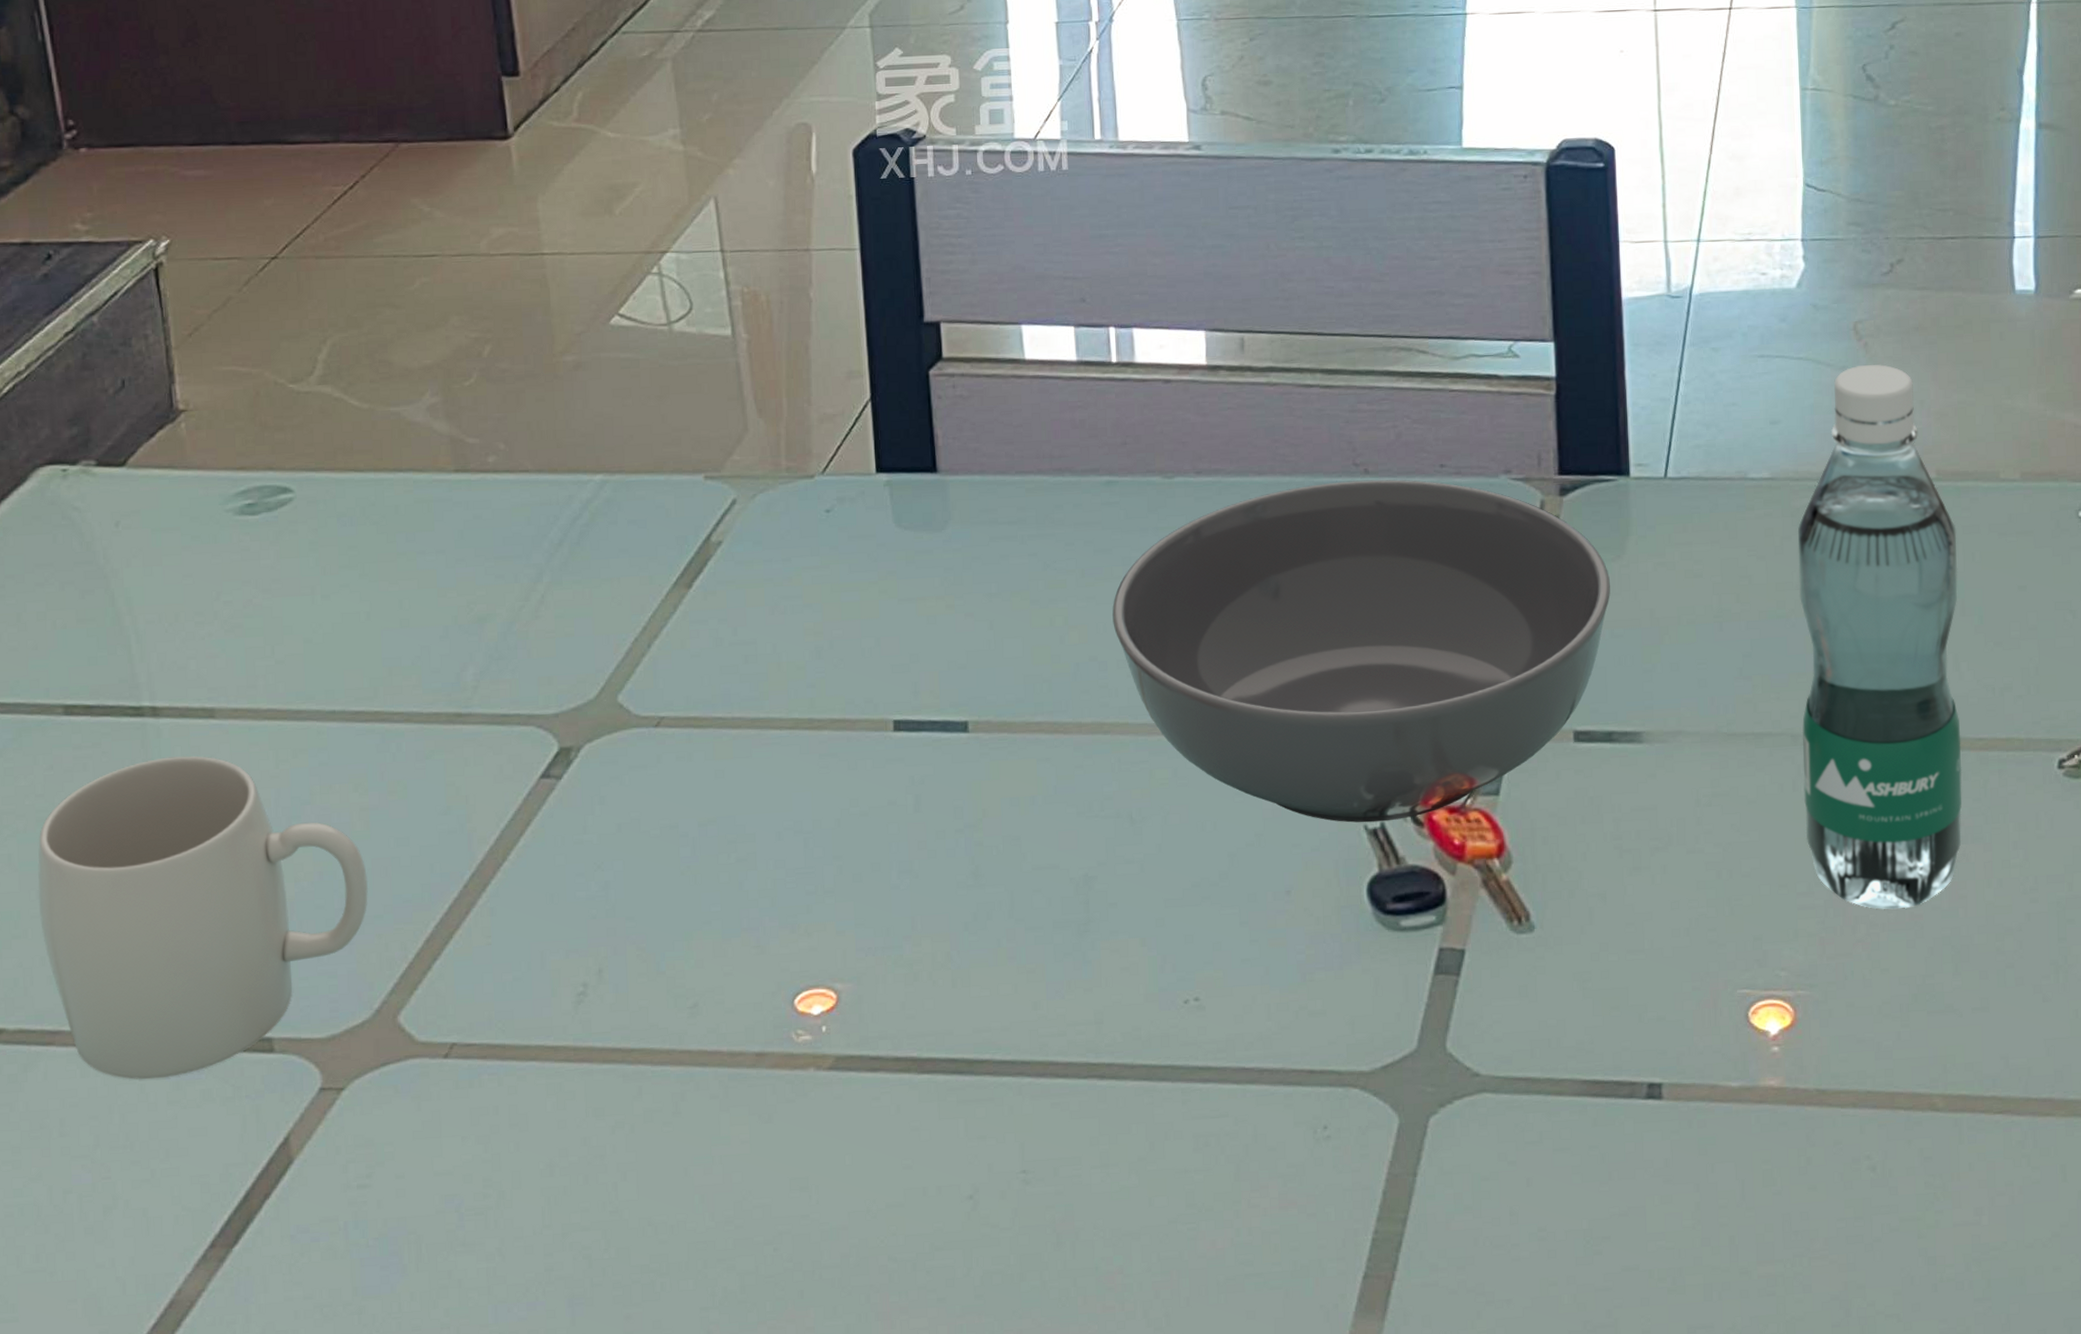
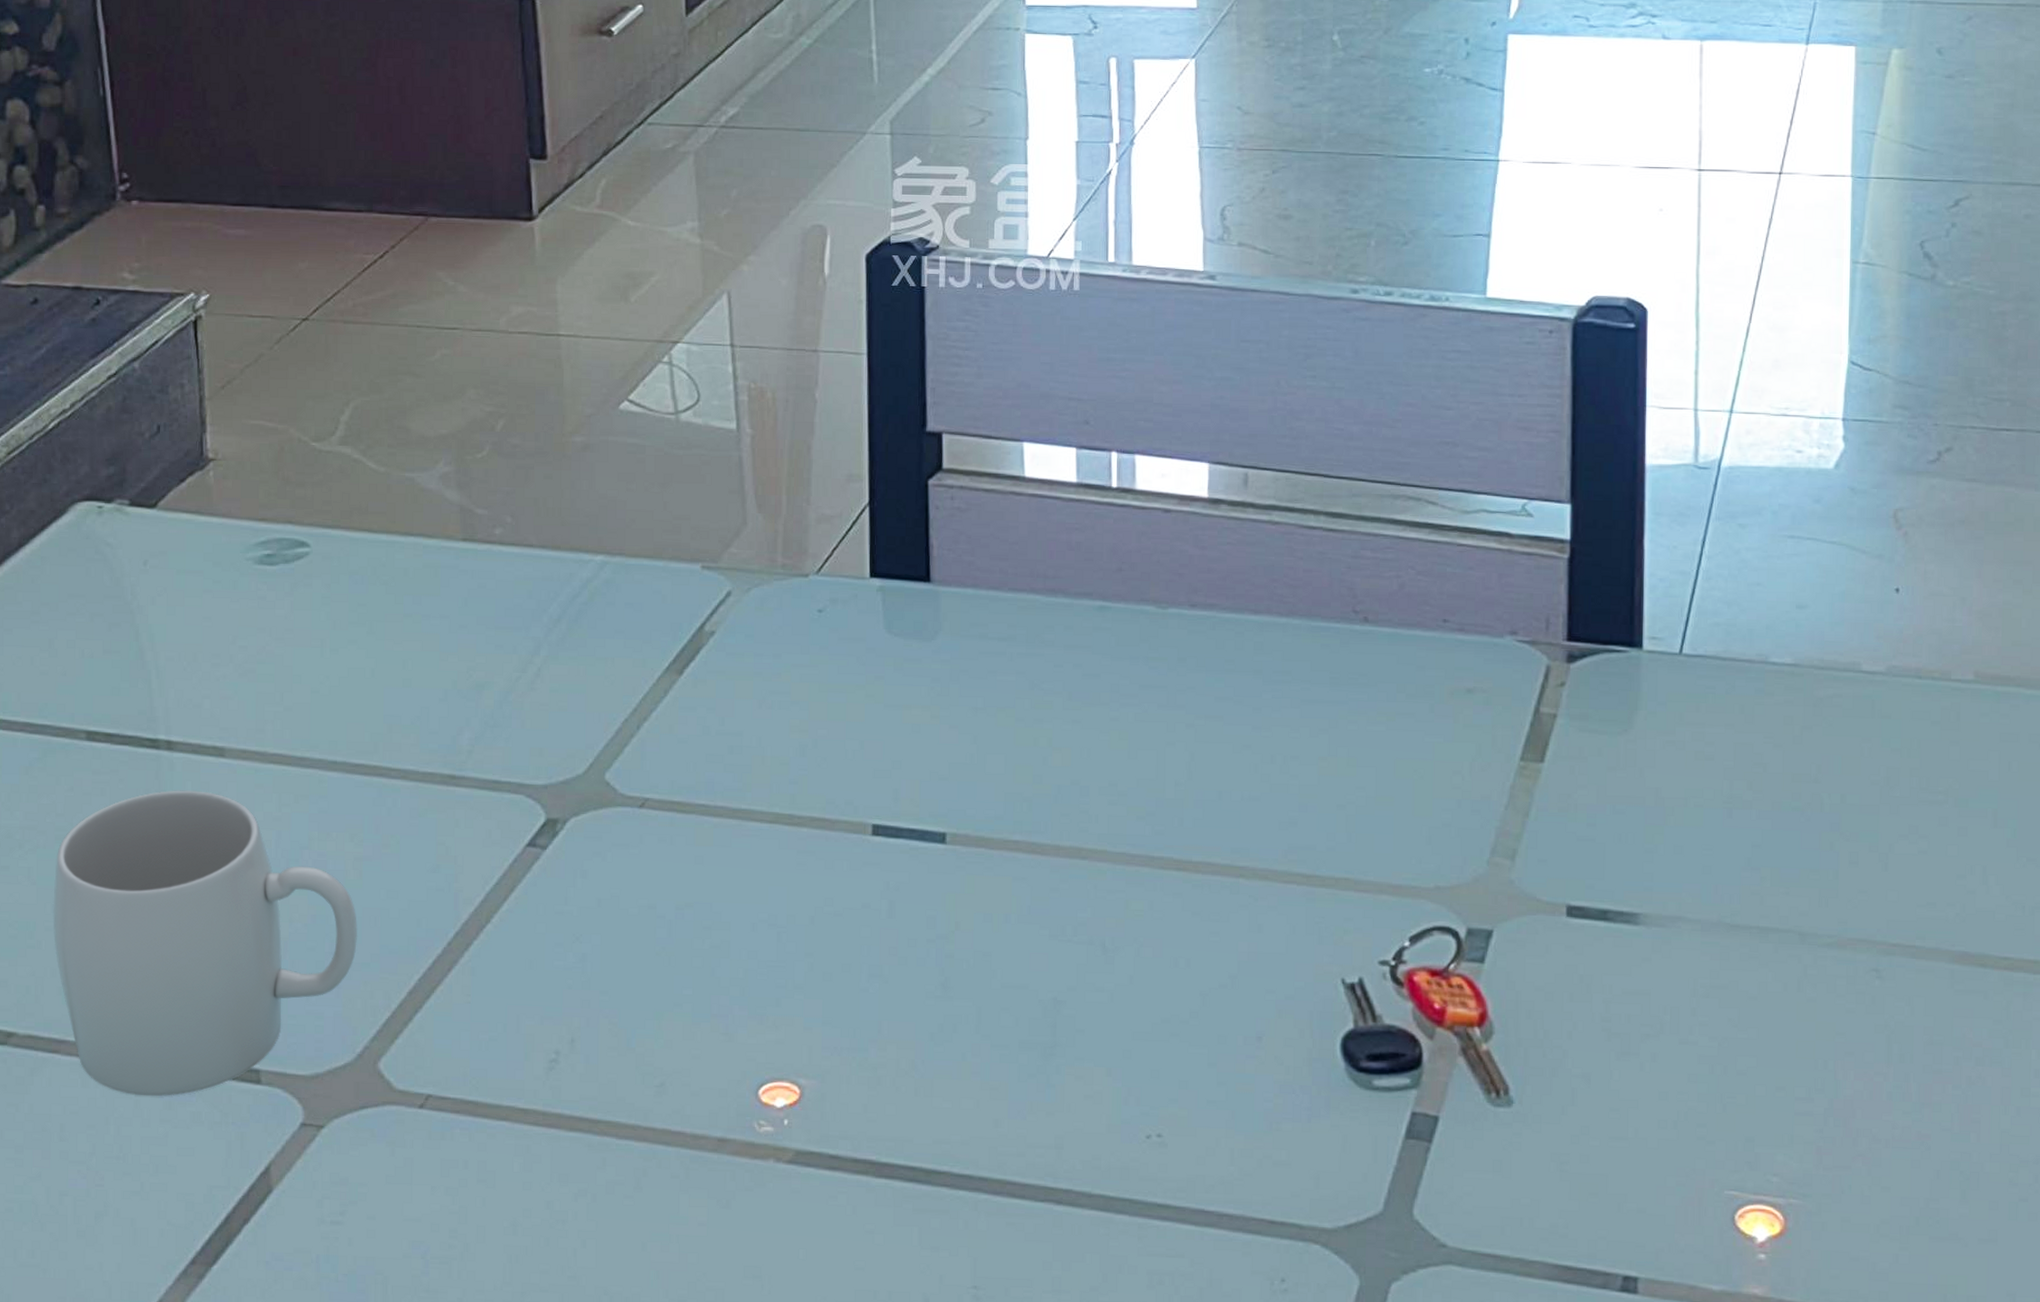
bowl: present [1112,479,1610,823] -> none [1097,627,1615,977]
bottle: present [1797,364,1962,910] -> none [1808,554,1993,1127]

